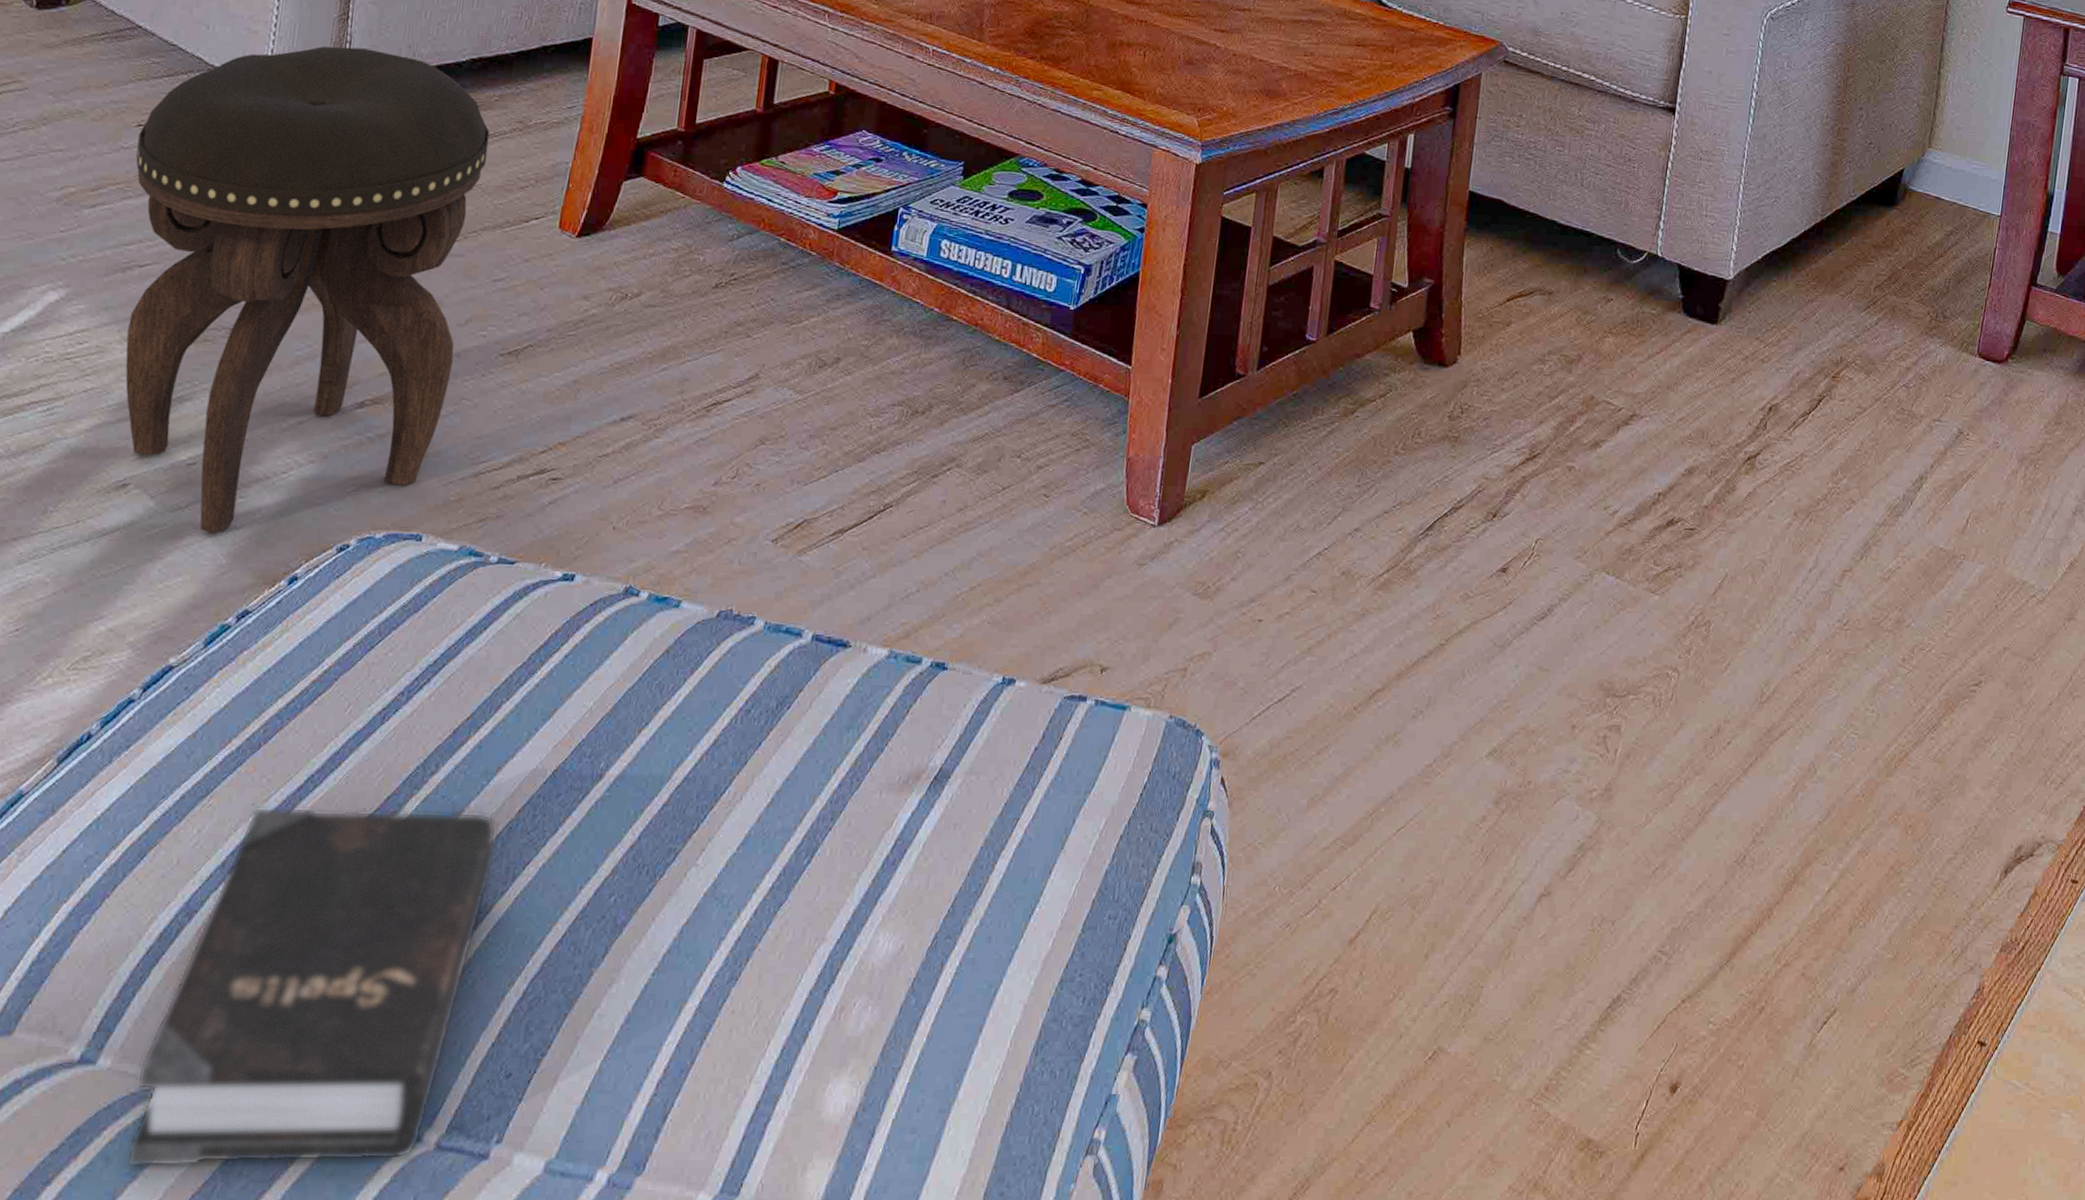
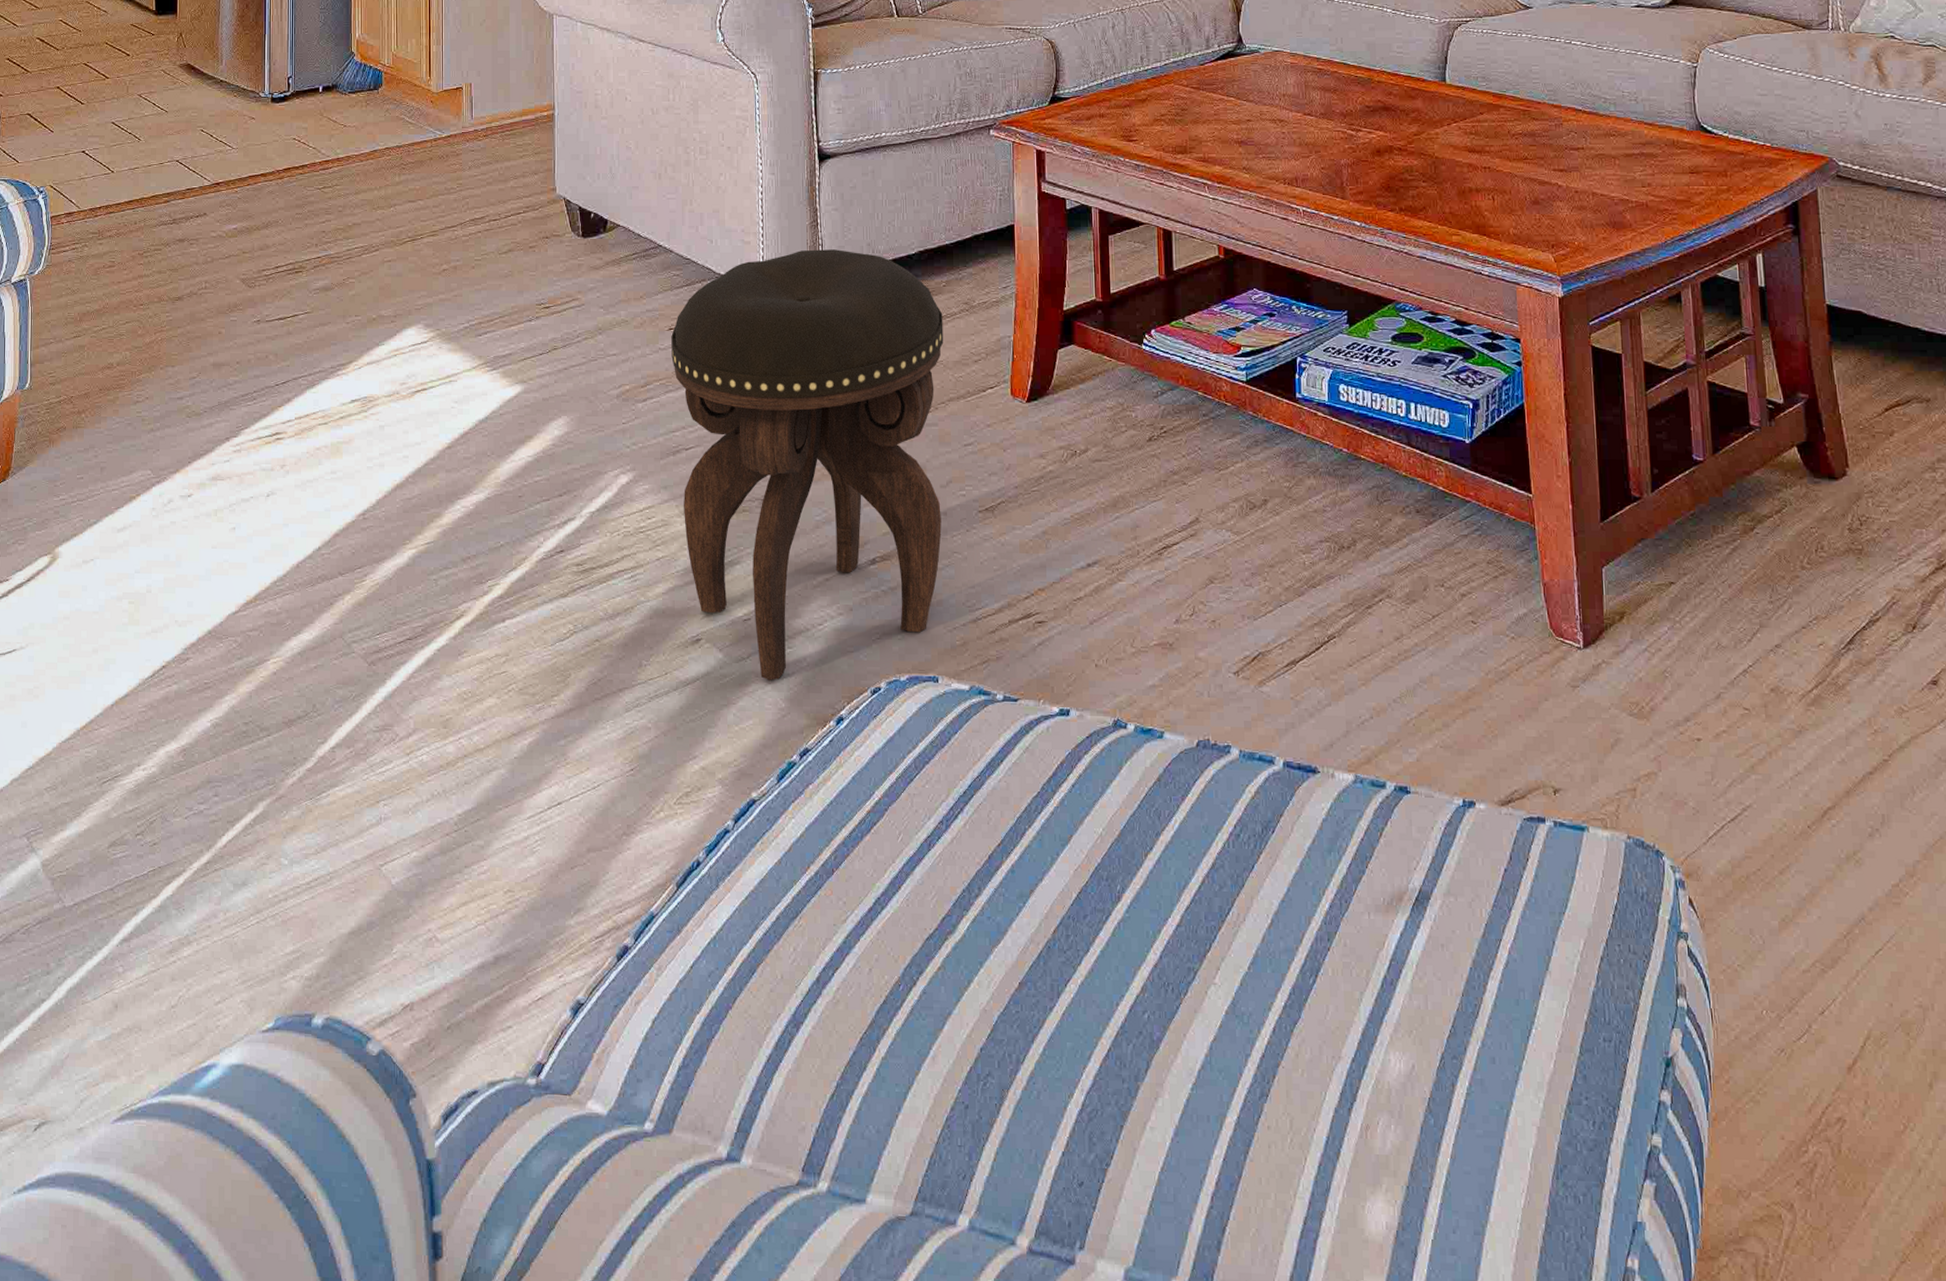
hardback book: present [126,806,498,1168] -> none [774,927,1041,1262]

